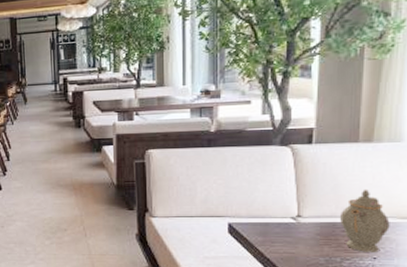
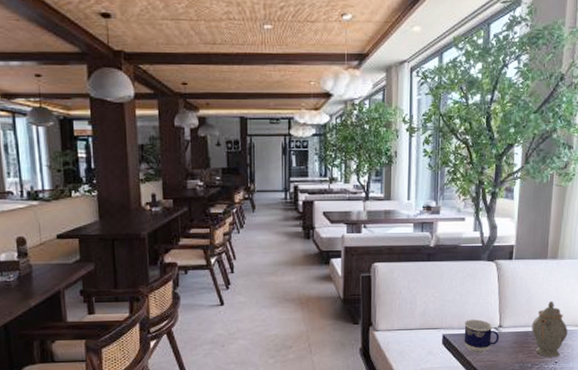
cup: none [254,208,299,244] -> present [464,319,500,353]

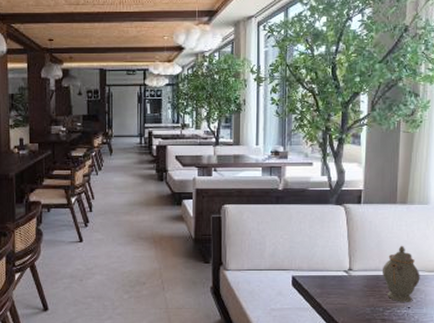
cup: present [464,319,500,353] -> none [313,262,350,295]

